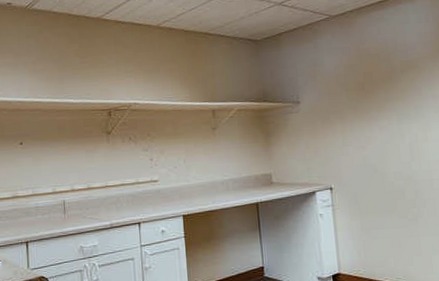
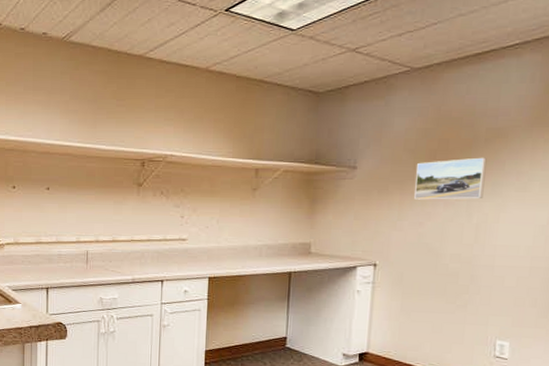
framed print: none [350,85,410,127] -> present [414,157,487,200]

